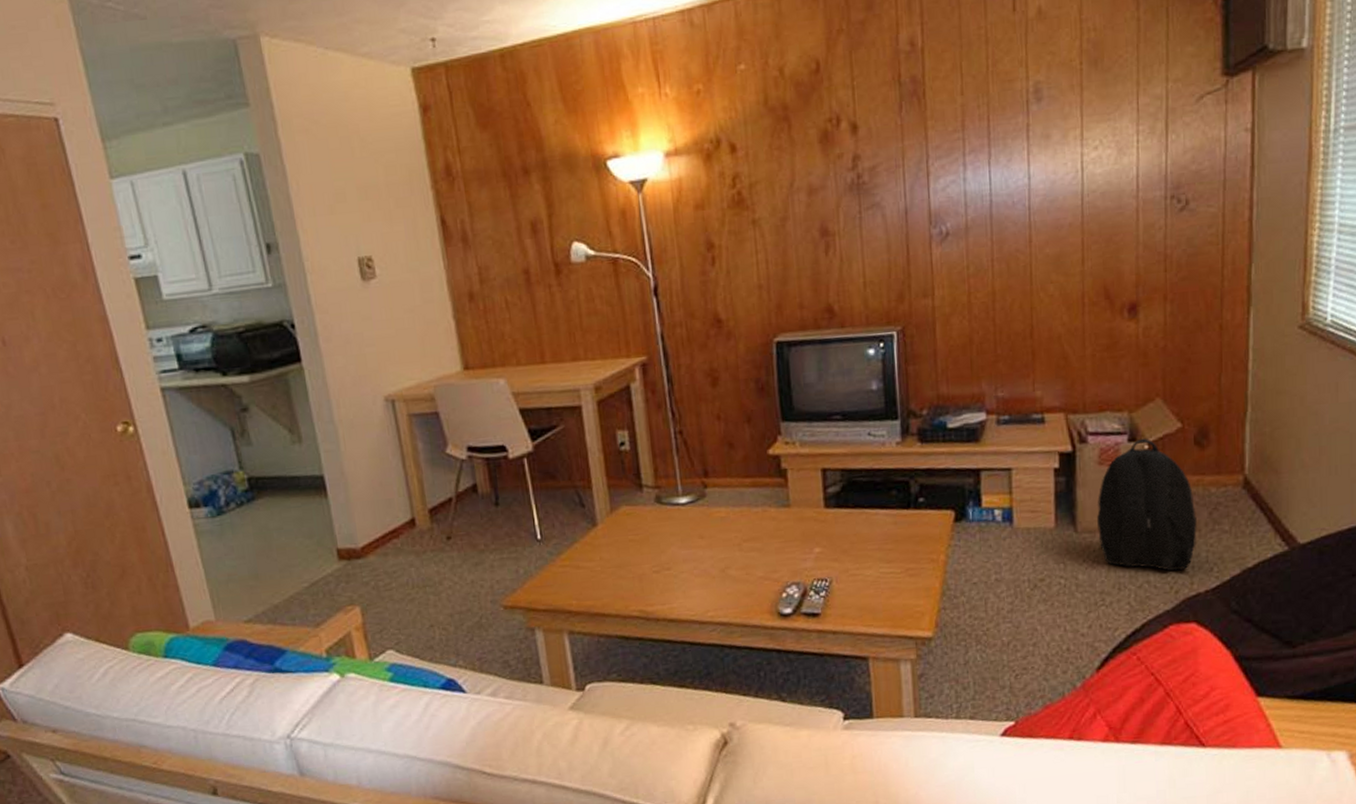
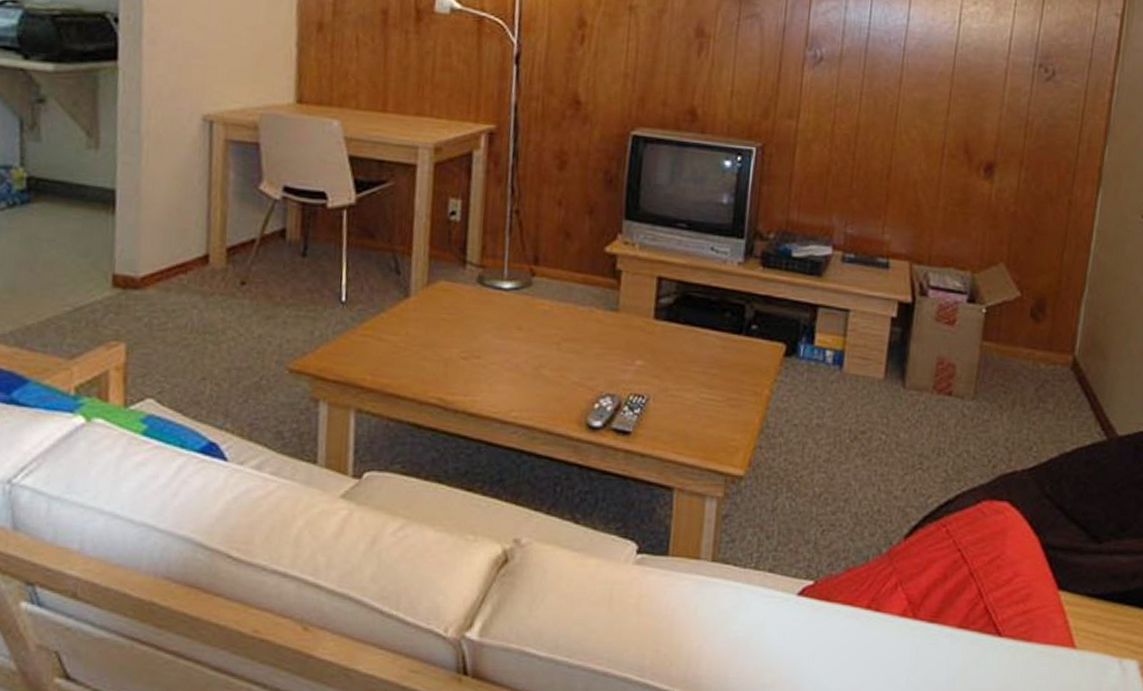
backpack: present [1097,438,1197,572] -> none [925,301,1023,445]

